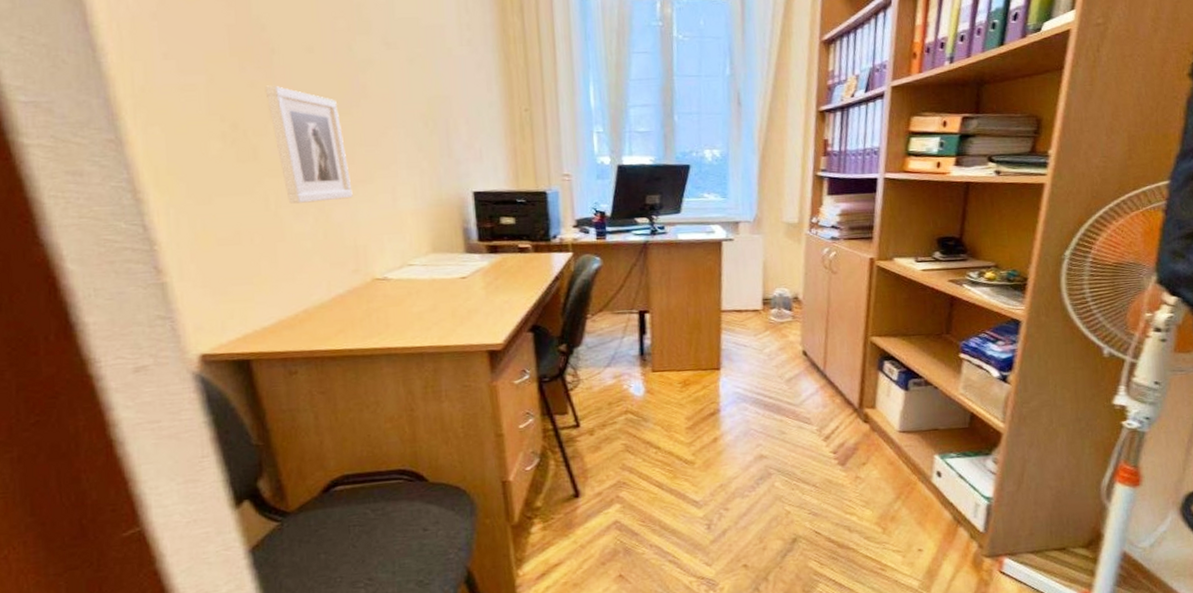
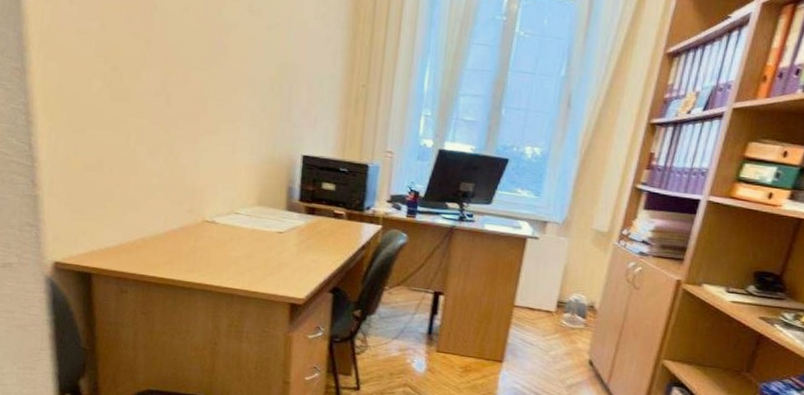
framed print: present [265,85,353,204] -> none [144,36,201,146]

